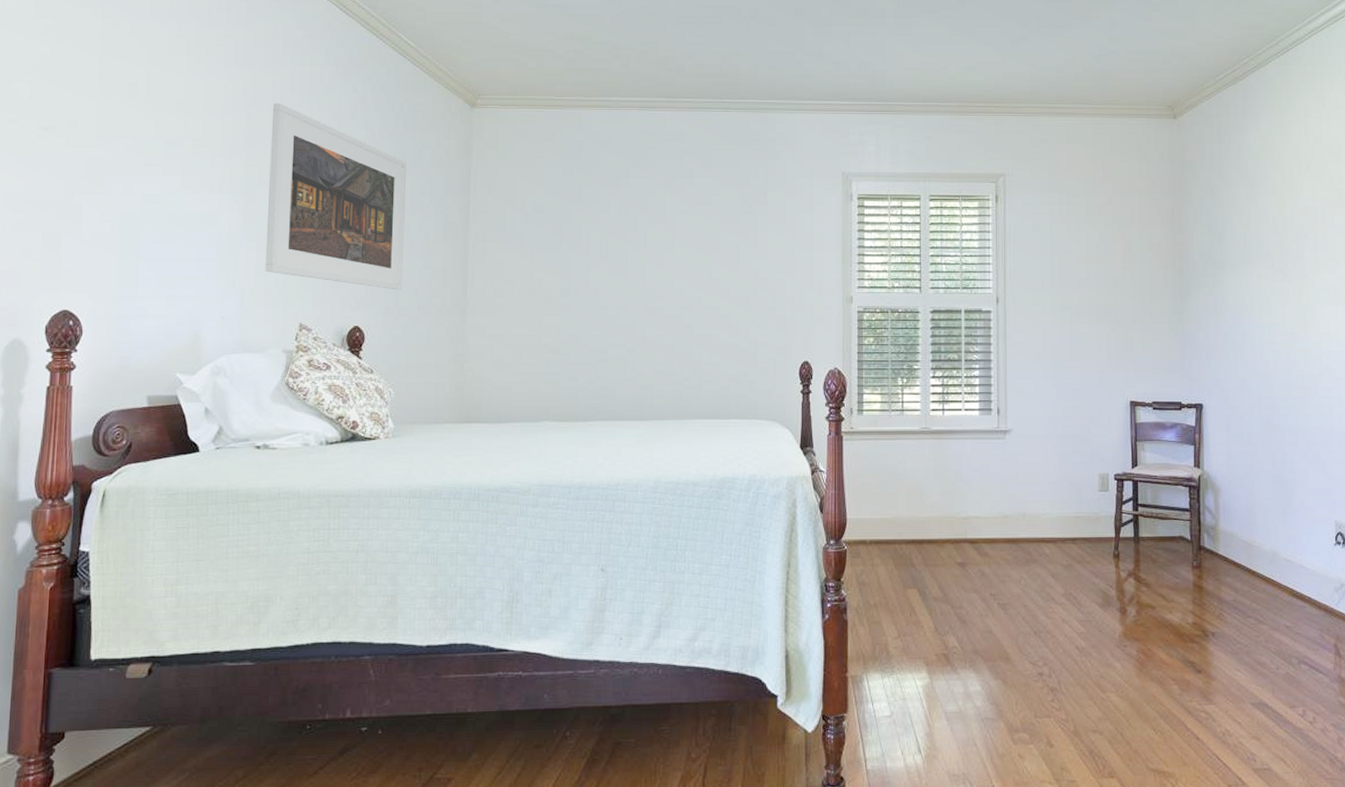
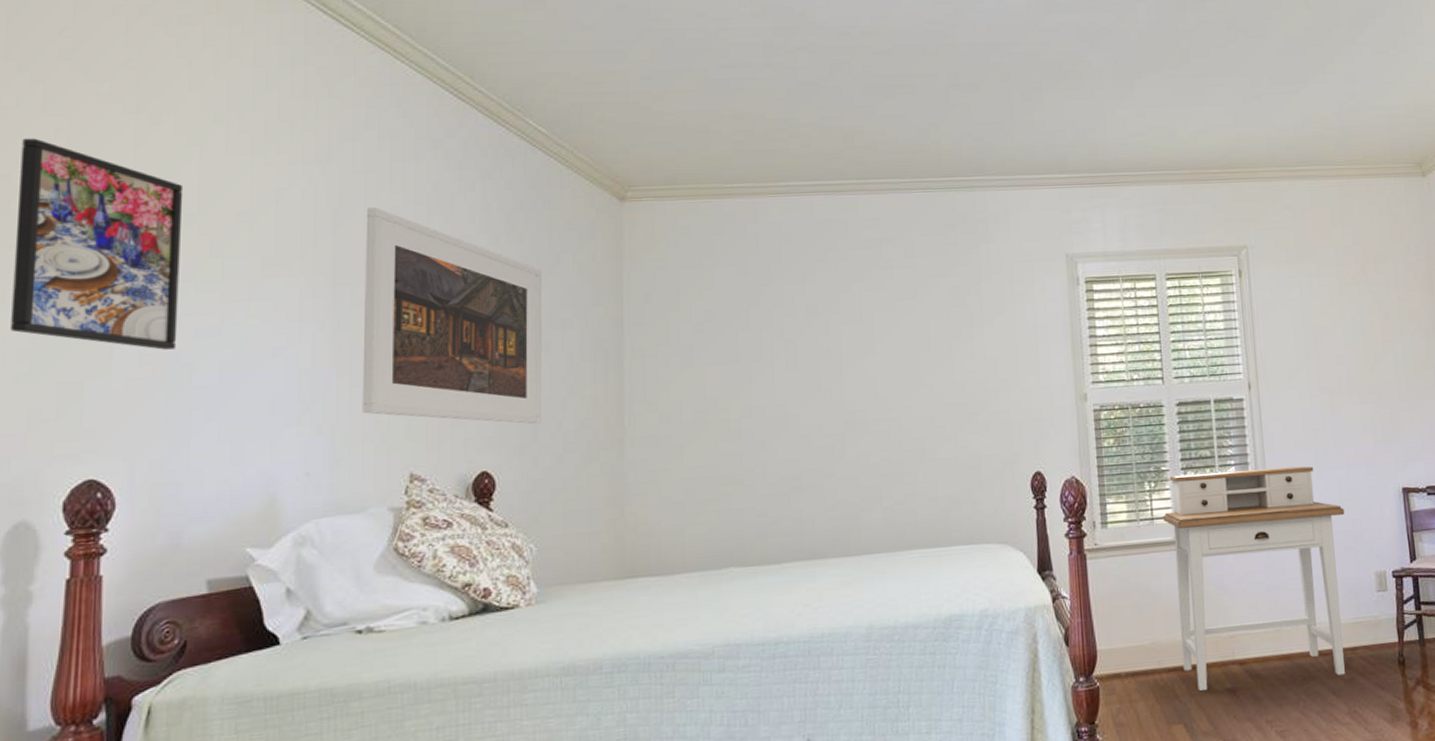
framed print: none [10,34,136,211] -> present [11,138,184,350]
desk: none [912,374,1075,563] -> present [1163,466,1345,692]

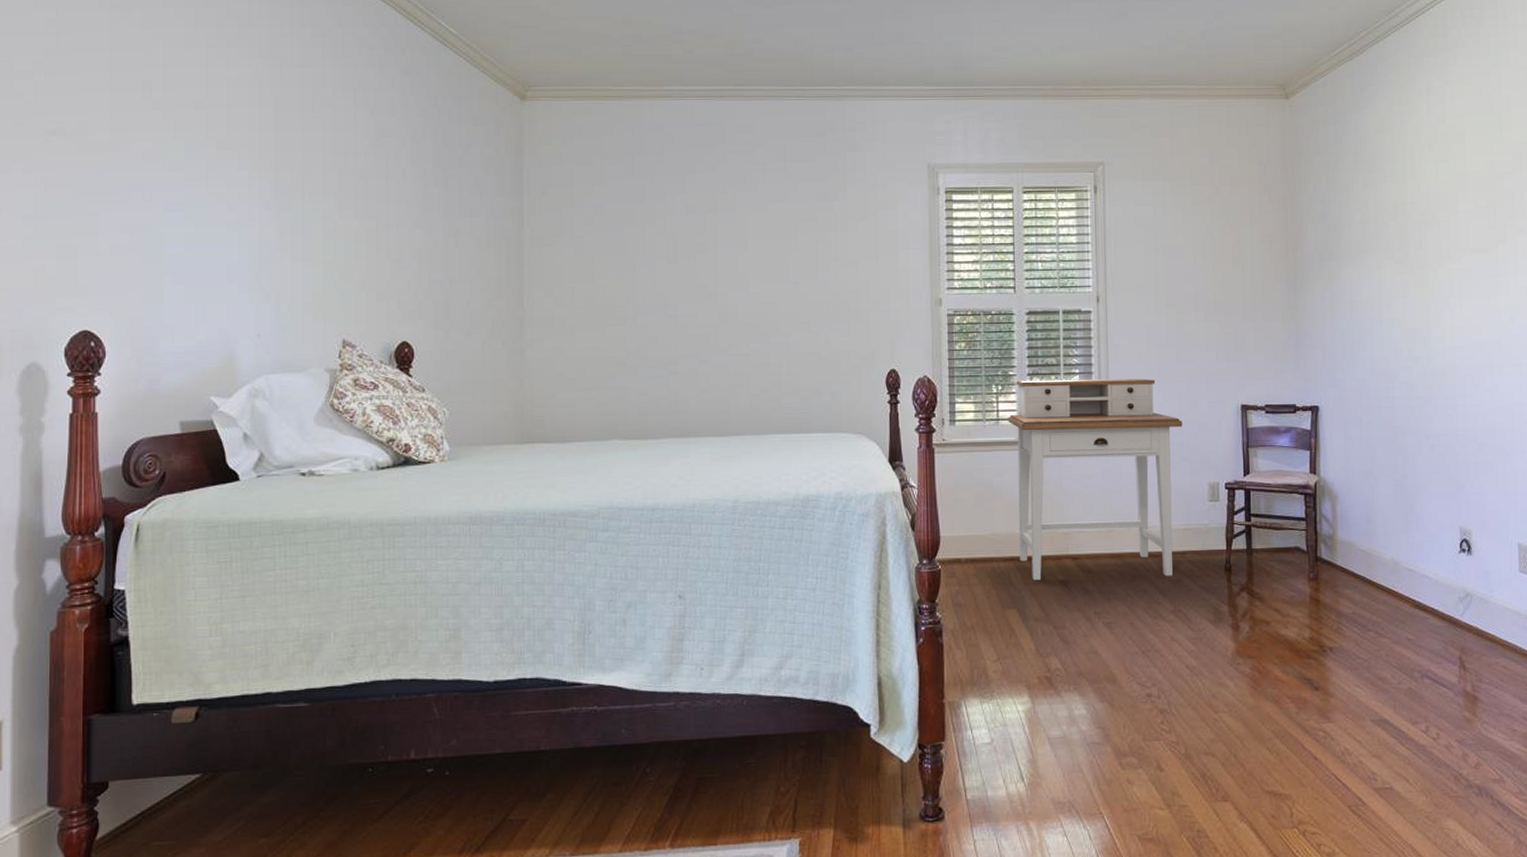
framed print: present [11,138,184,350] -> none [17,28,151,221]
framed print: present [362,208,542,425] -> none [302,99,453,302]

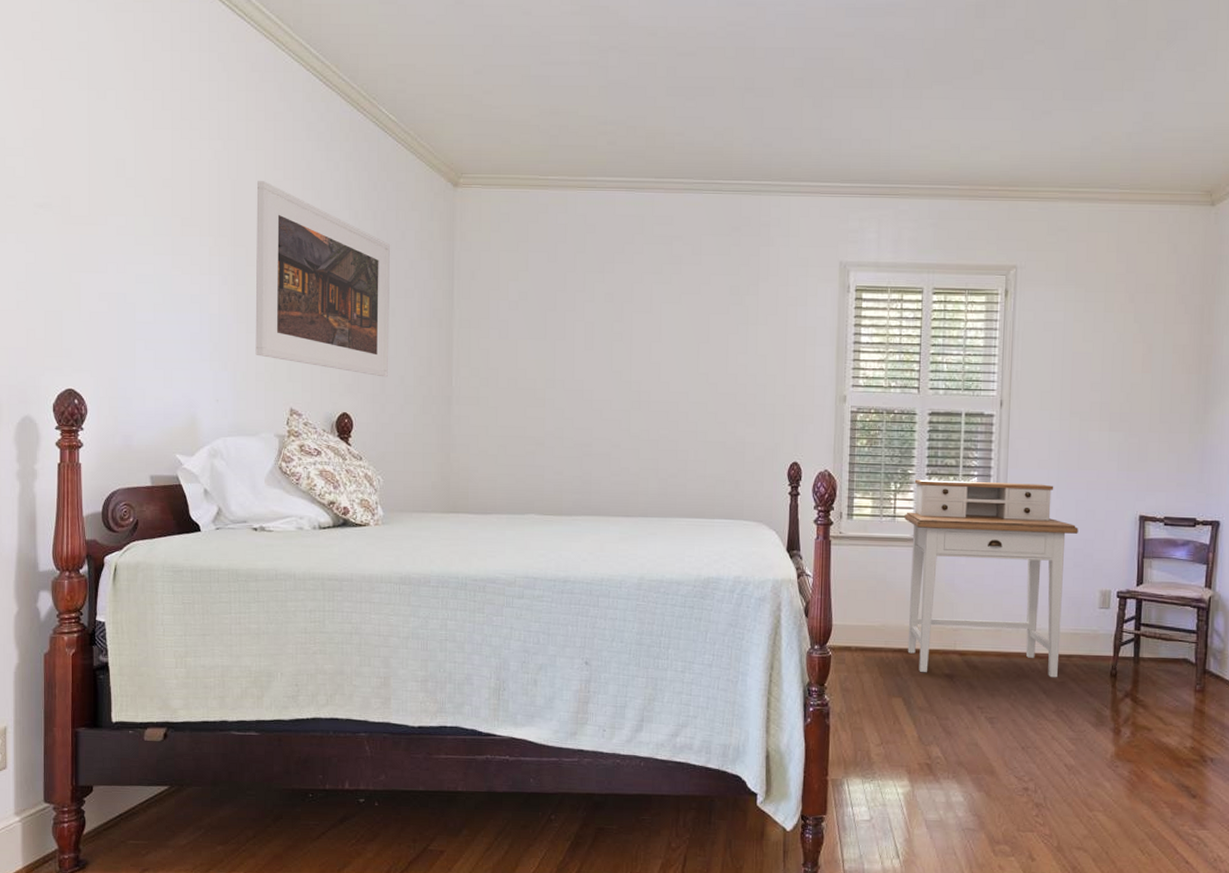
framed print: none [302,99,453,302] -> present [255,181,390,377]

